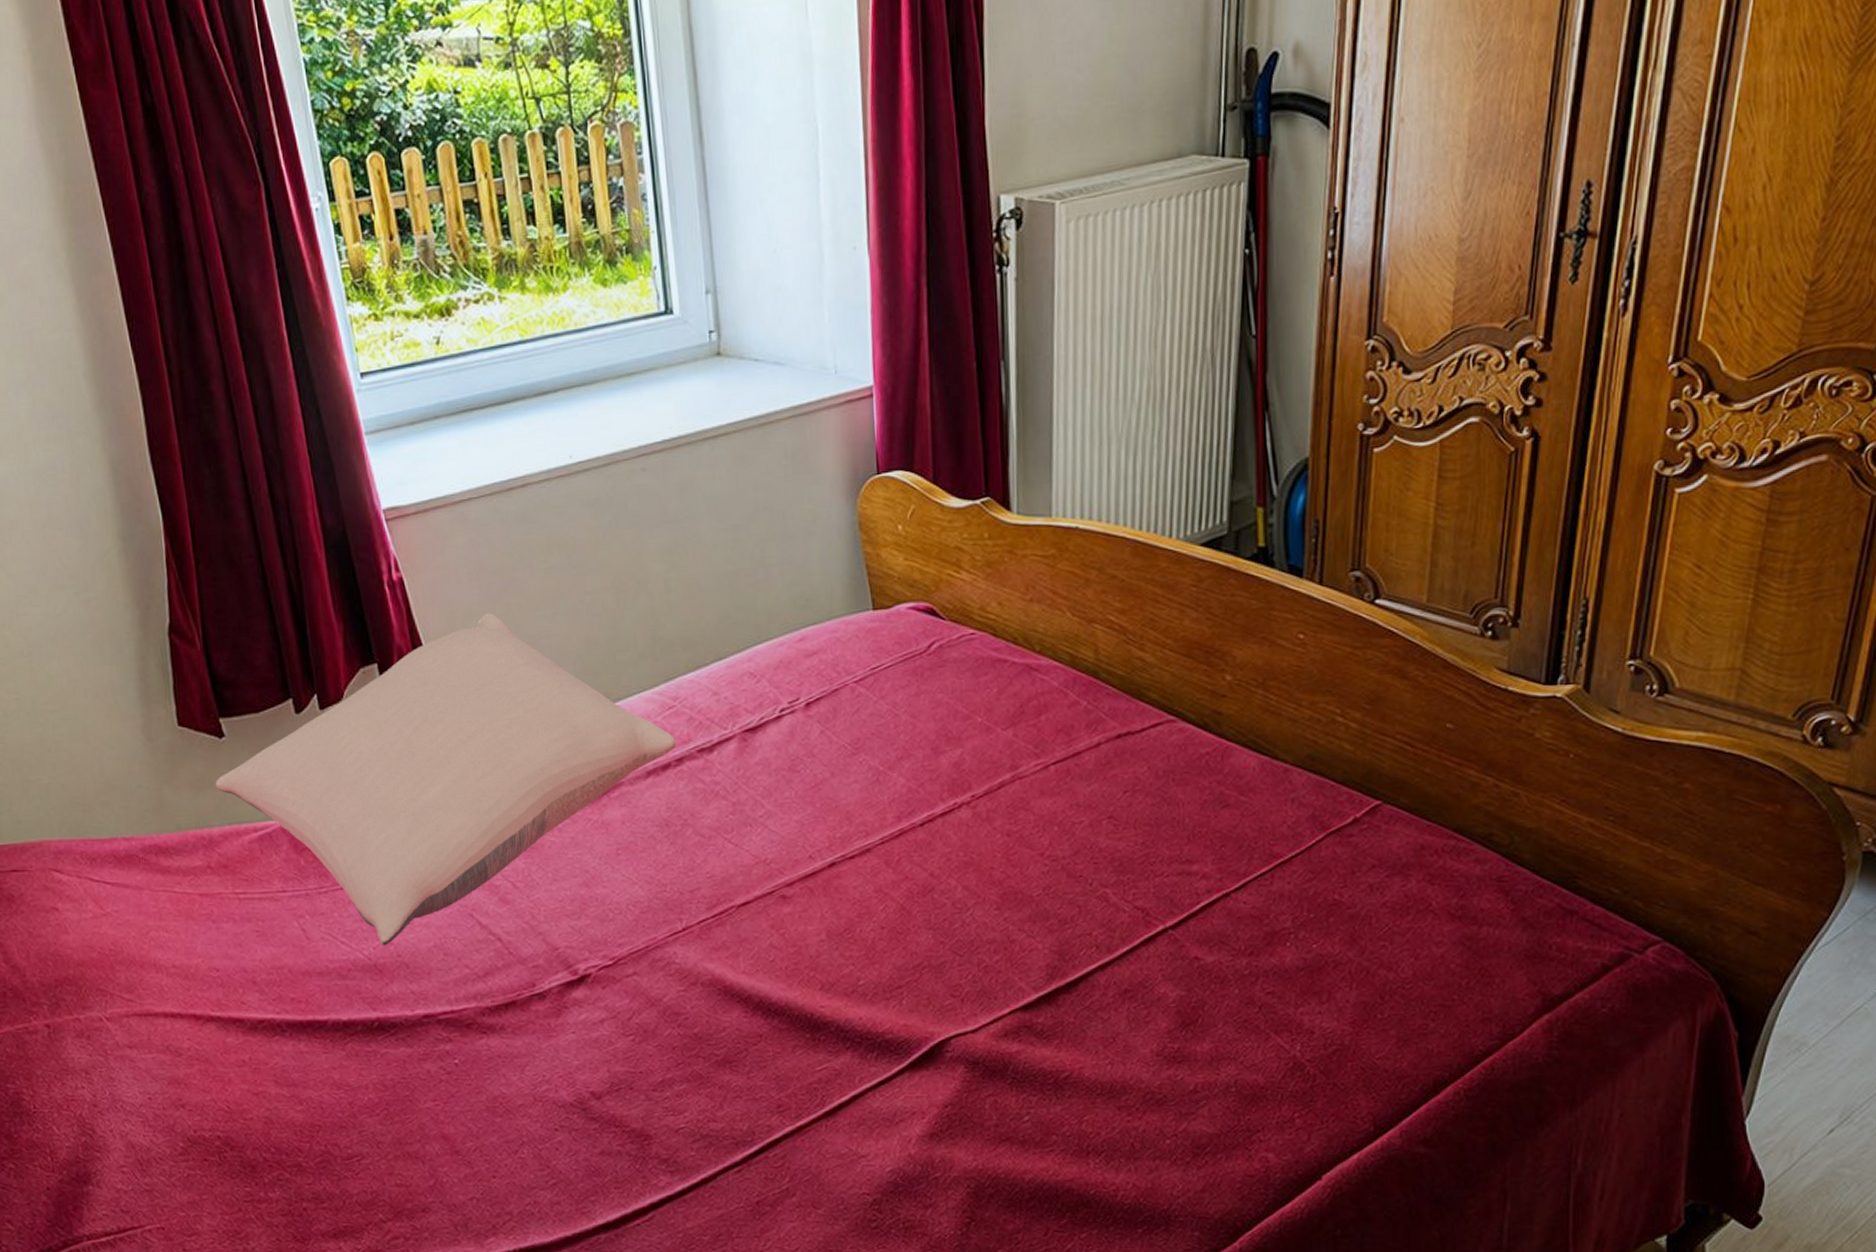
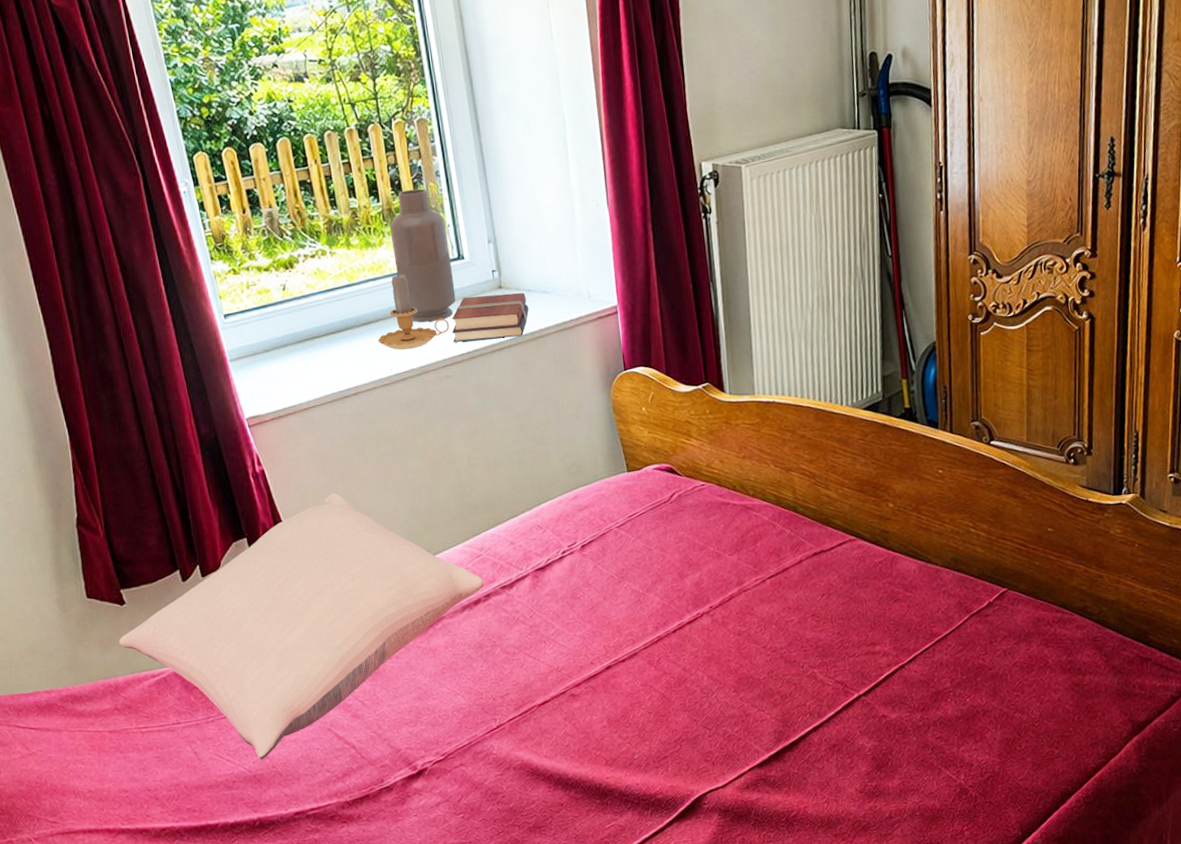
candle: none [555,327,649,432] -> present [378,272,450,350]
vase: none [578,216,660,396] -> present [390,188,456,322]
books: none [651,362,756,425] -> present [451,292,530,343]

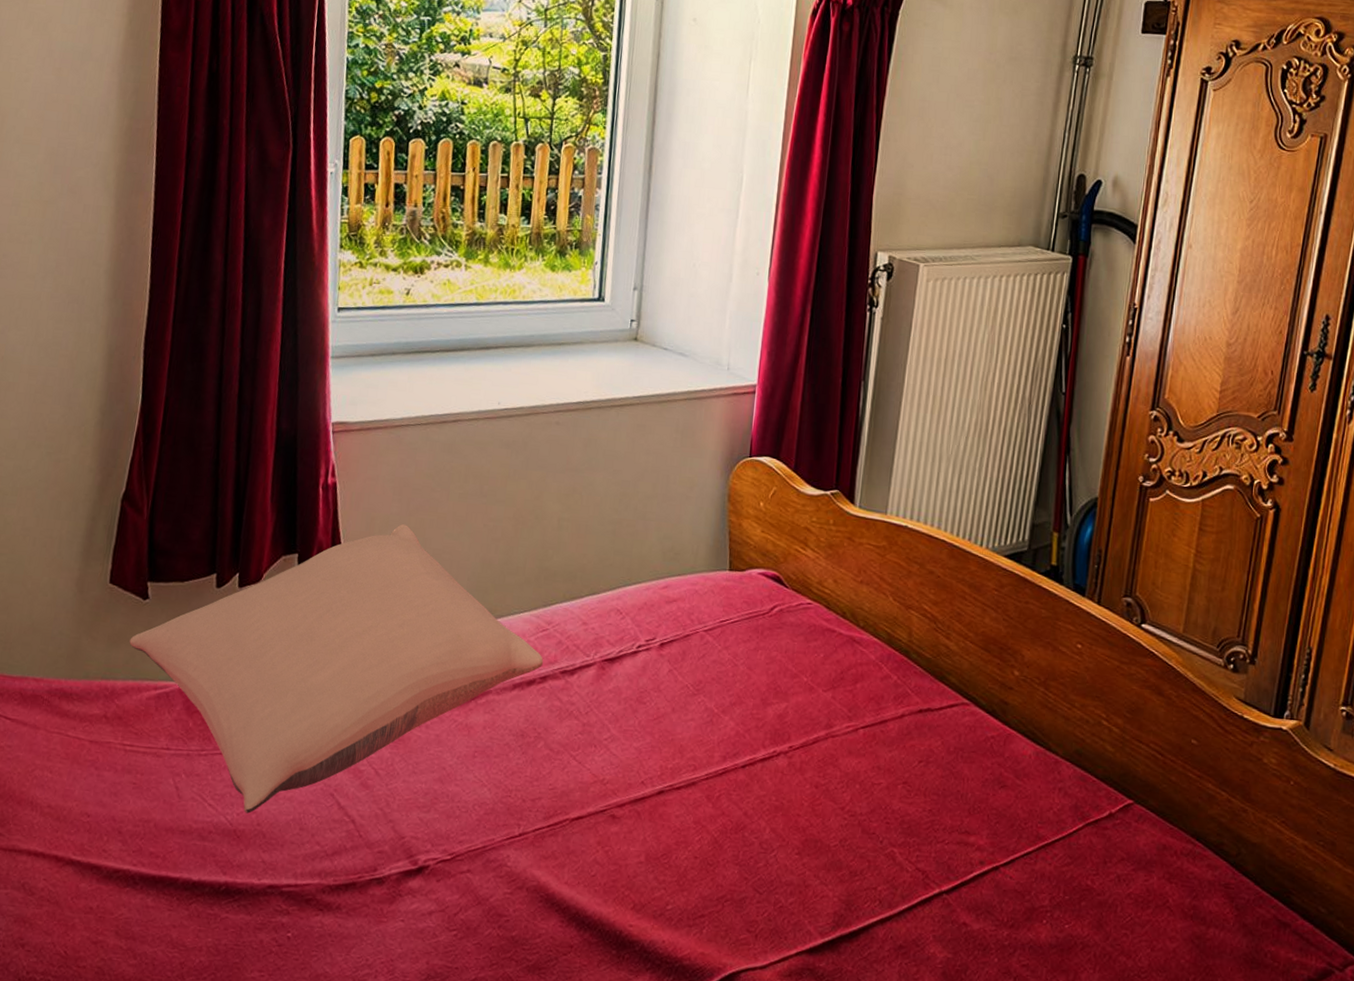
candle: present [378,272,450,350] -> none [493,301,573,386]
vase: present [390,188,456,322] -> none [530,217,594,361]
books: present [451,292,530,343] -> none [573,342,662,396]

